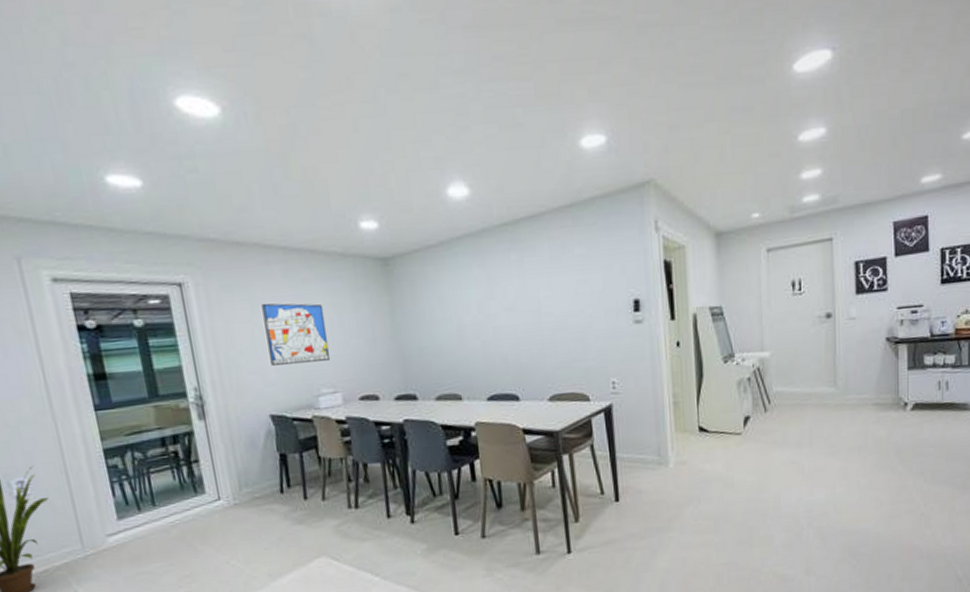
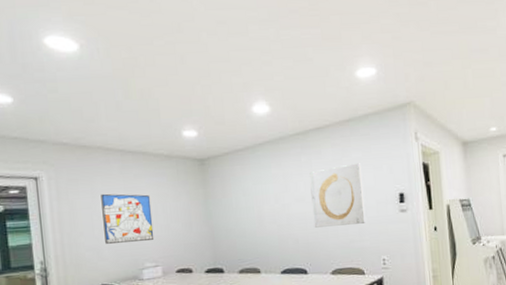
wall art: none [521,261,591,344] -> present [309,163,365,228]

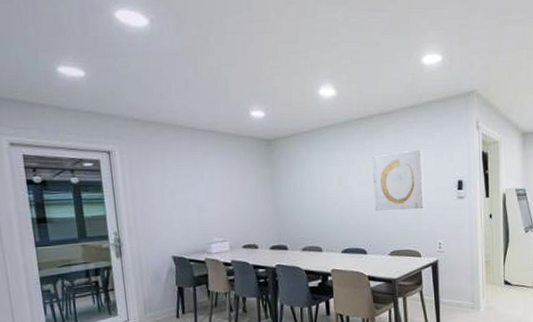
wall art: present [101,193,154,244] -> none [171,169,222,218]

